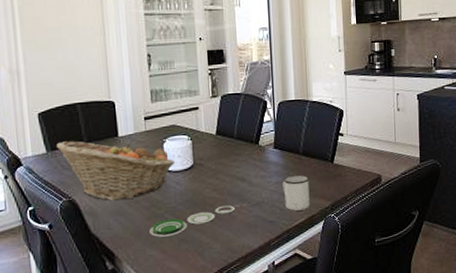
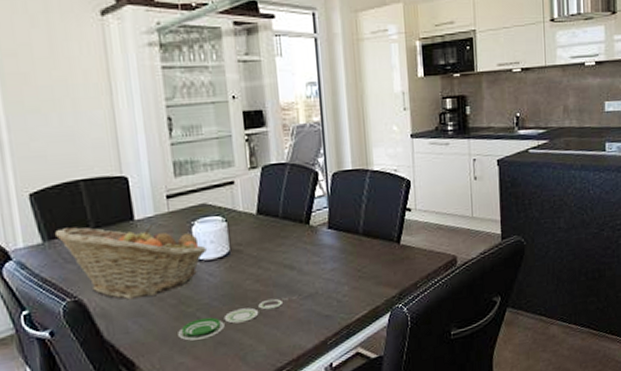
mug: present [283,174,310,211] -> none [340,258,373,303]

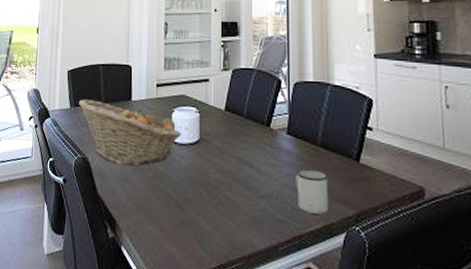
plate: present [178,297,296,341] -> none [151,190,252,214]
mug: none [340,258,373,303] -> present [296,169,328,214]

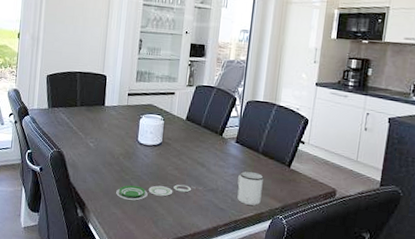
fruit basket: present [78,99,181,166] -> none [55,101,147,161]
plate: none [151,190,252,214] -> present [116,184,201,200]

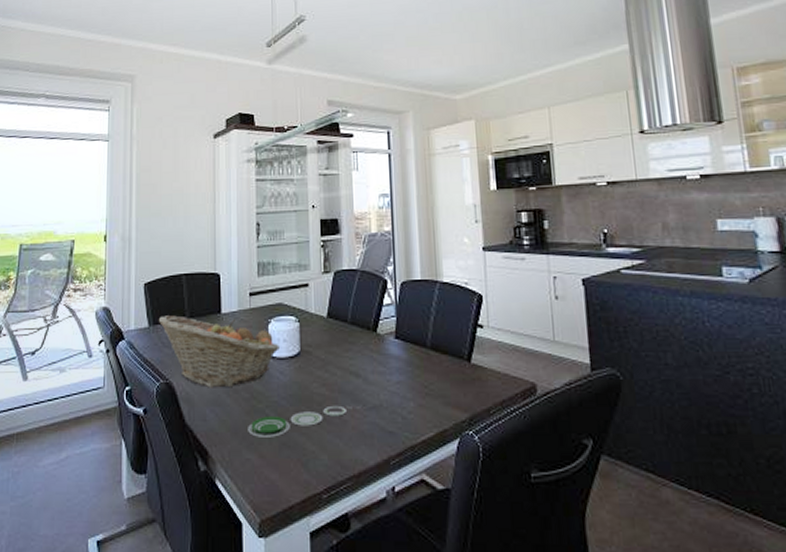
fruit basket: none [55,101,147,161] -> present [158,315,279,388]
mug: present [237,170,264,206] -> none [406,374,441,421]

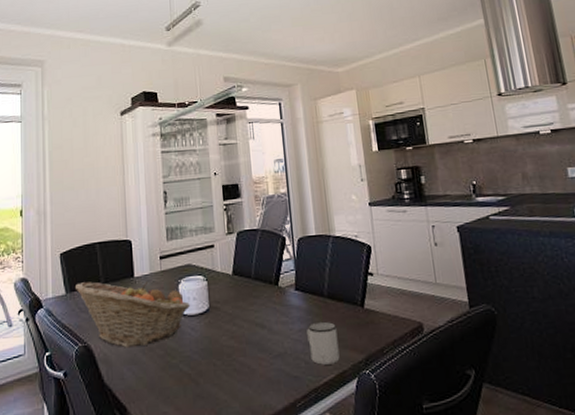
plate: present [248,405,360,437] -> none [163,355,267,391]
mug: none [406,374,441,421] -> present [307,321,340,365]

